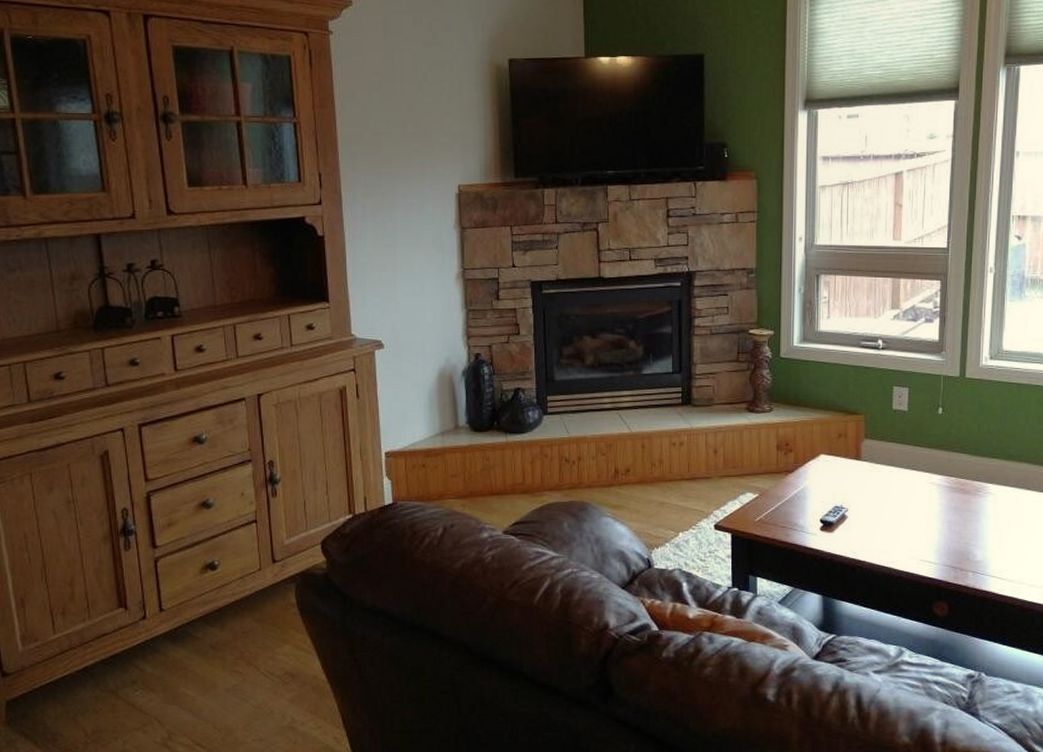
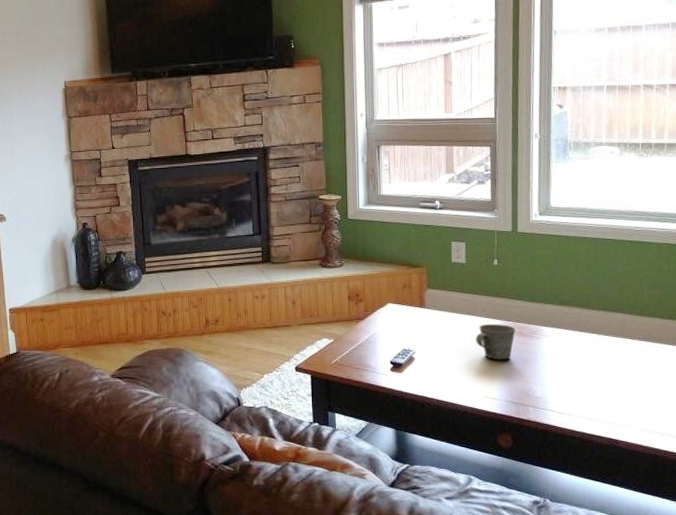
mug: none [915,479,958,520] -> present [476,323,516,360]

